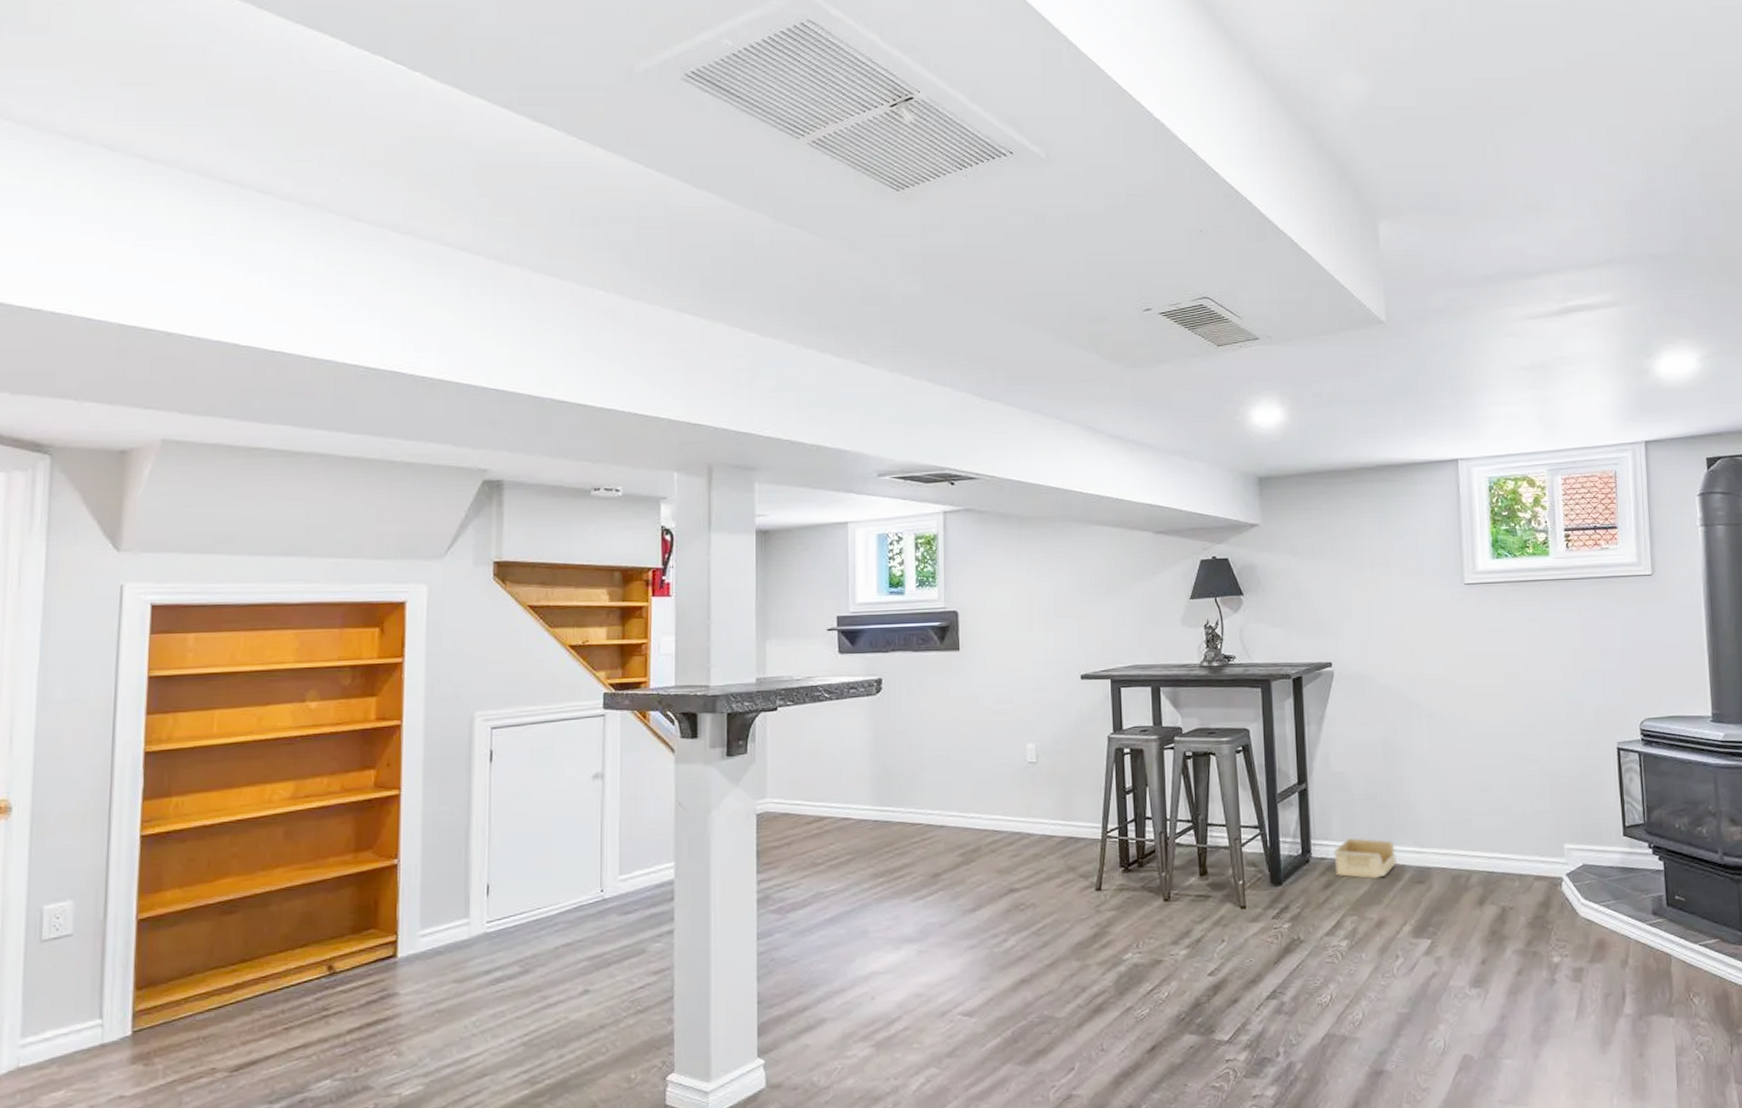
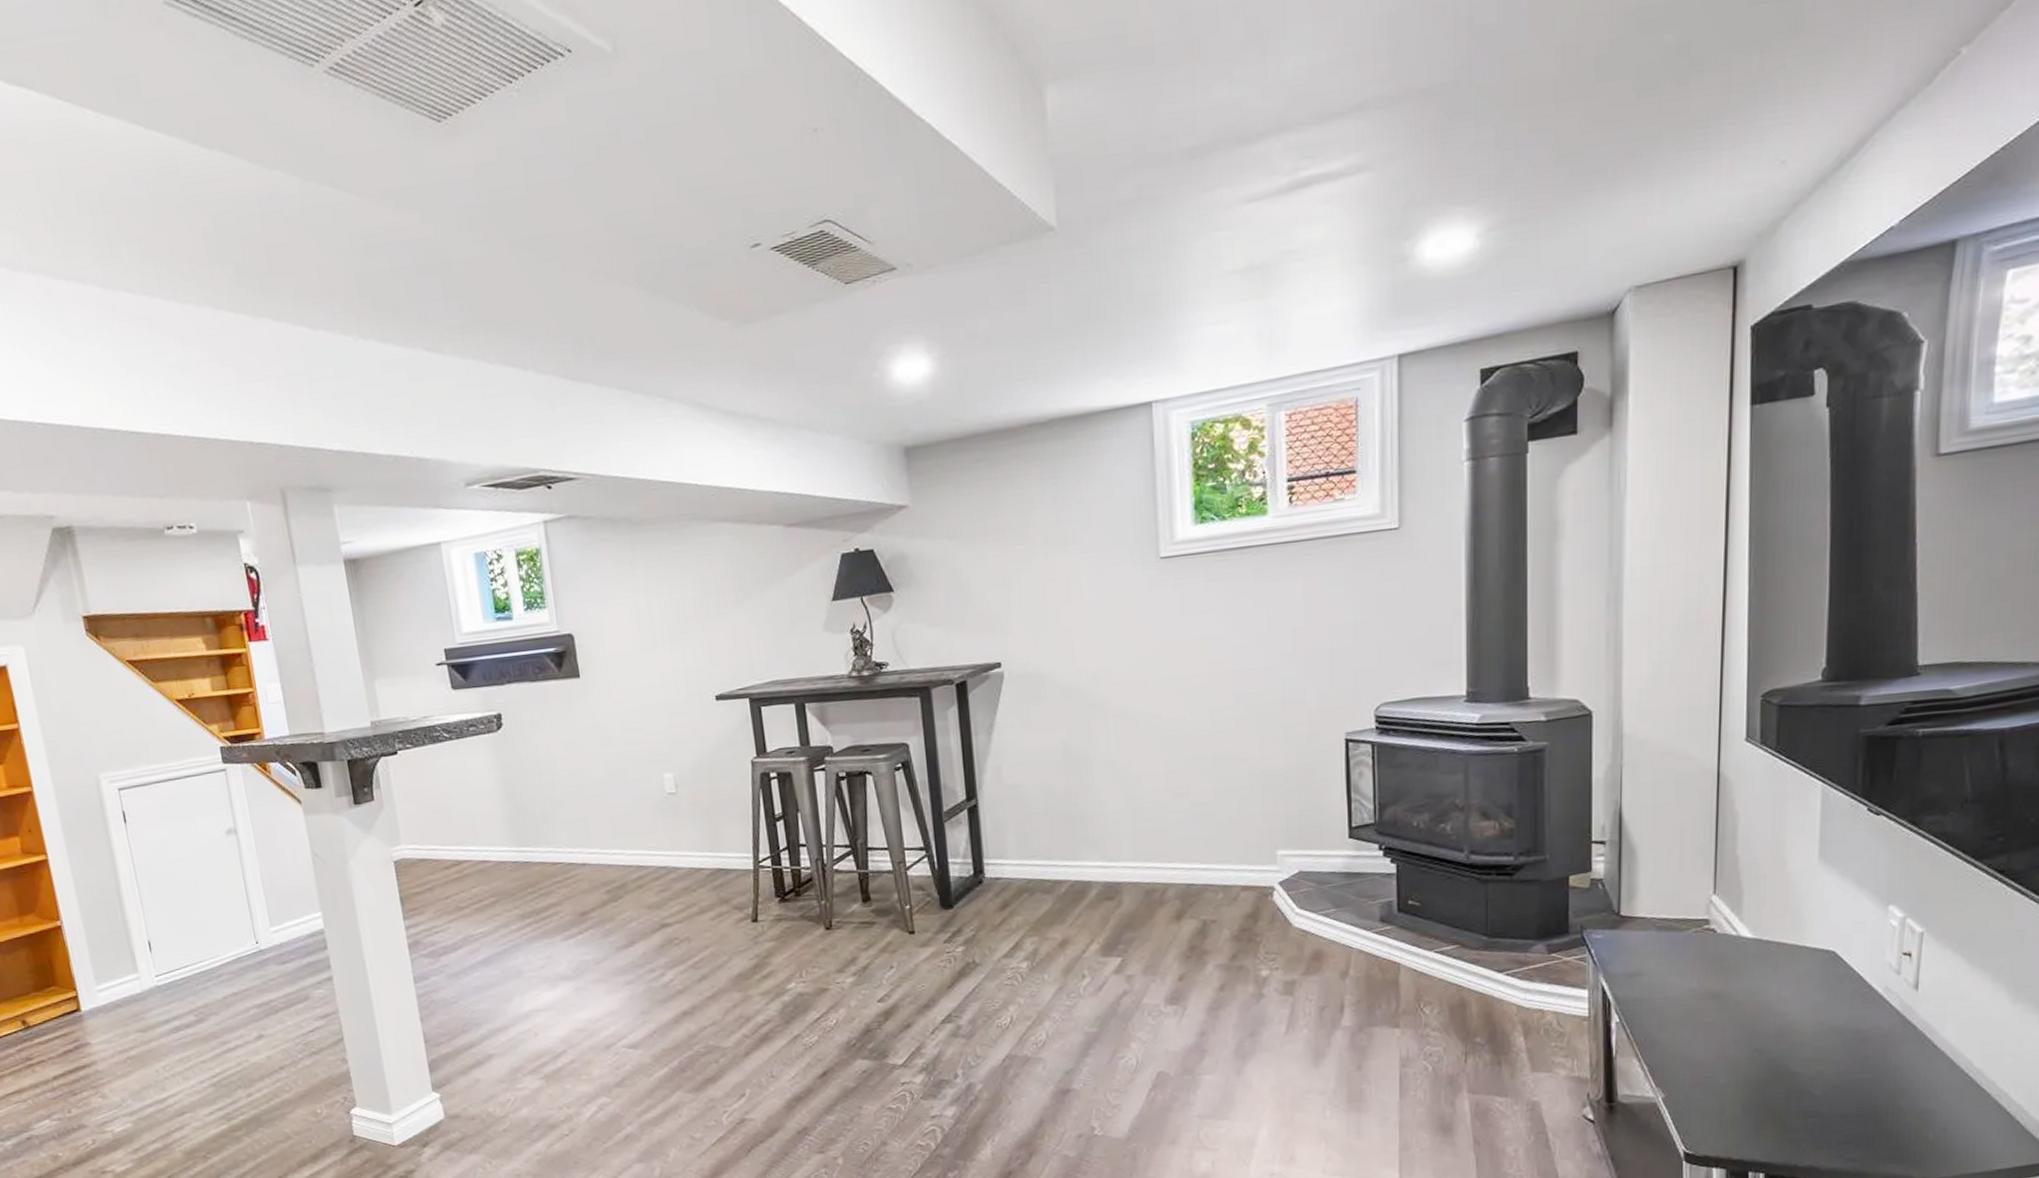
storage bin: present [1333,837,1397,879] -> none [1009,854,1081,898]

